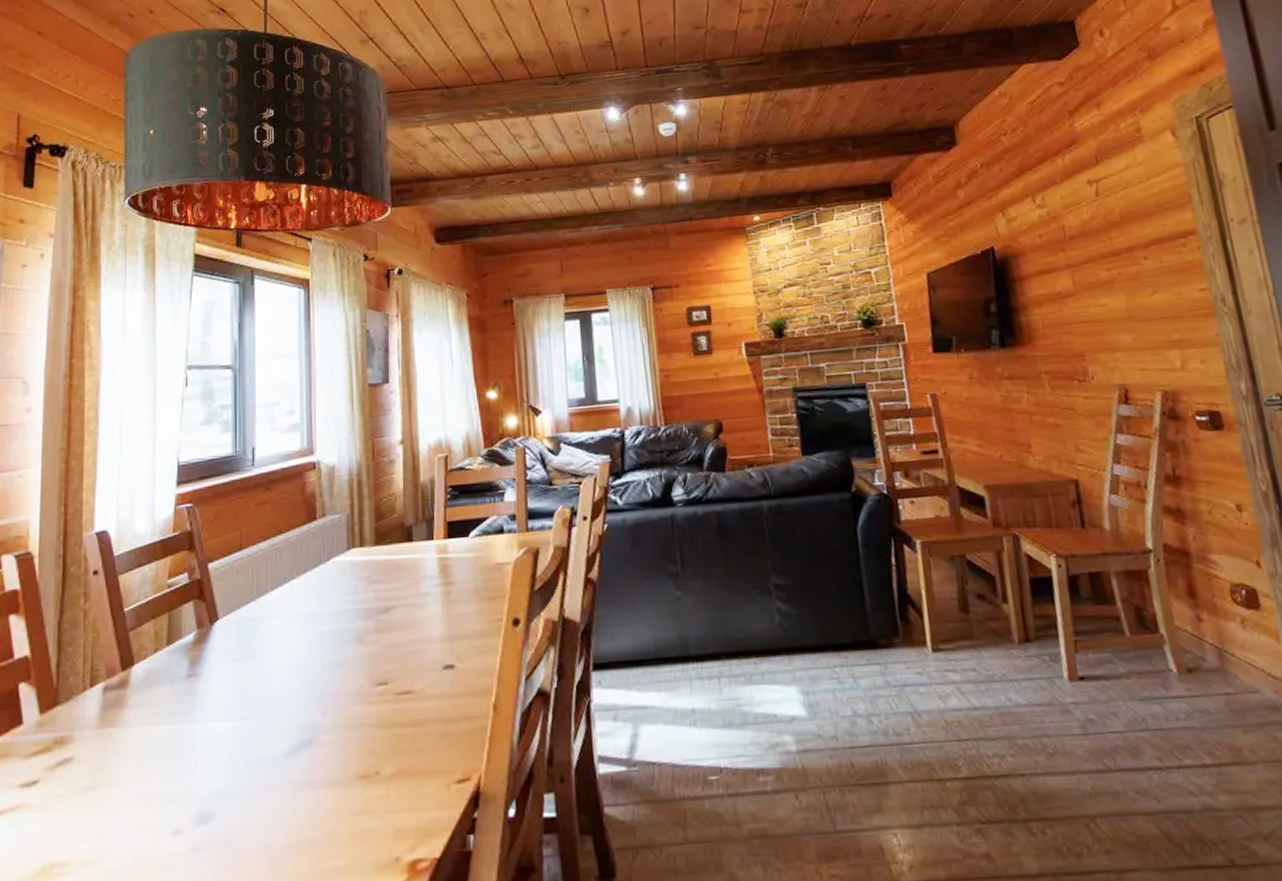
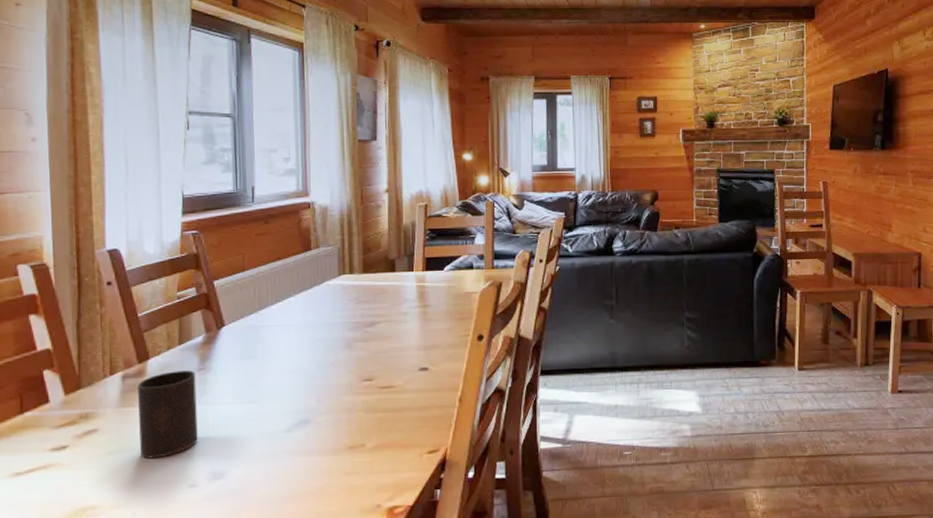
cup: none [118,678,184,796] -> present [138,370,198,459]

